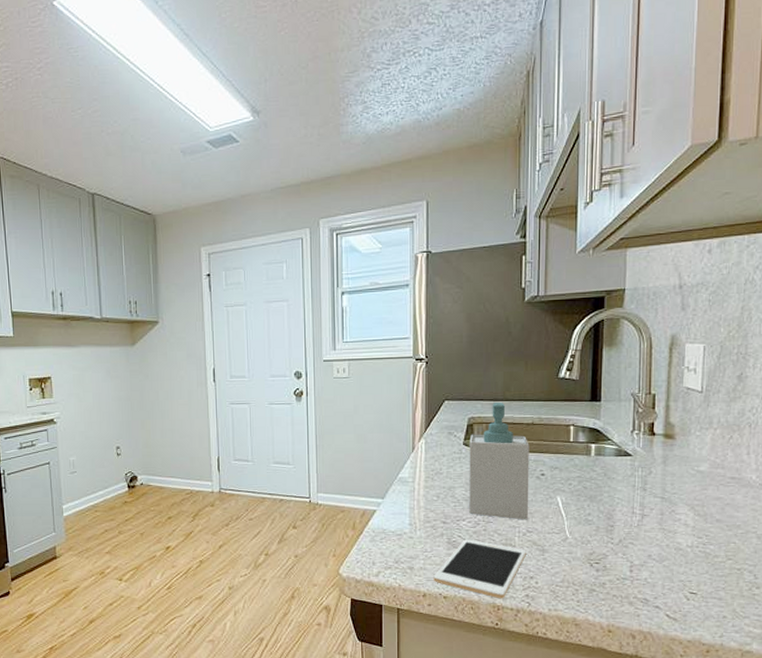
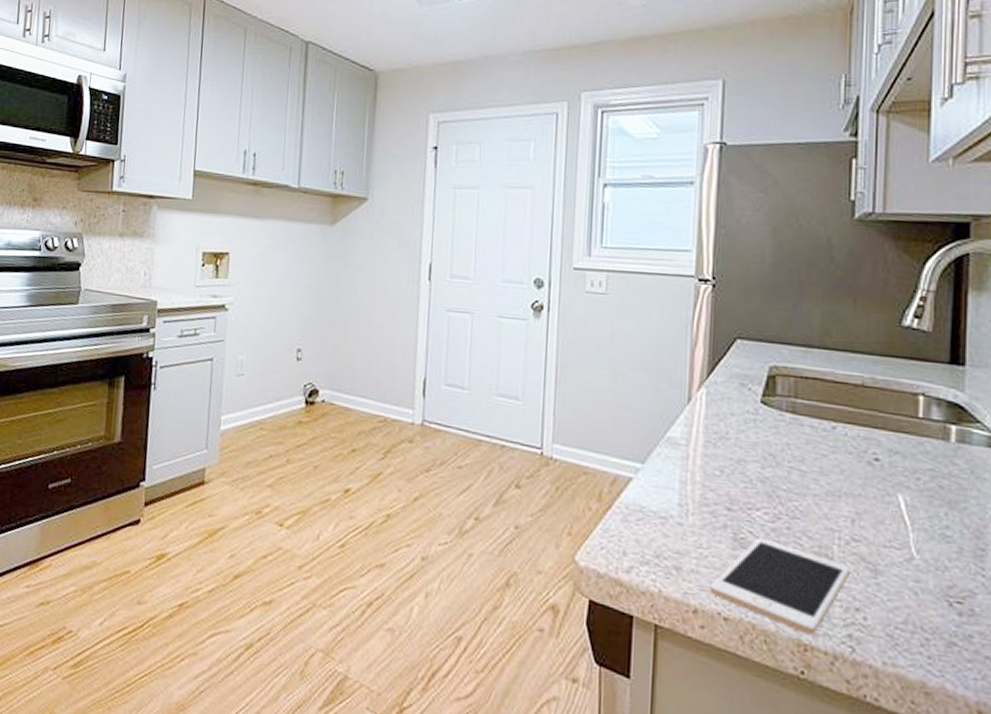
soap bottle: present [469,402,530,520] -> none [766,350,858,523]

